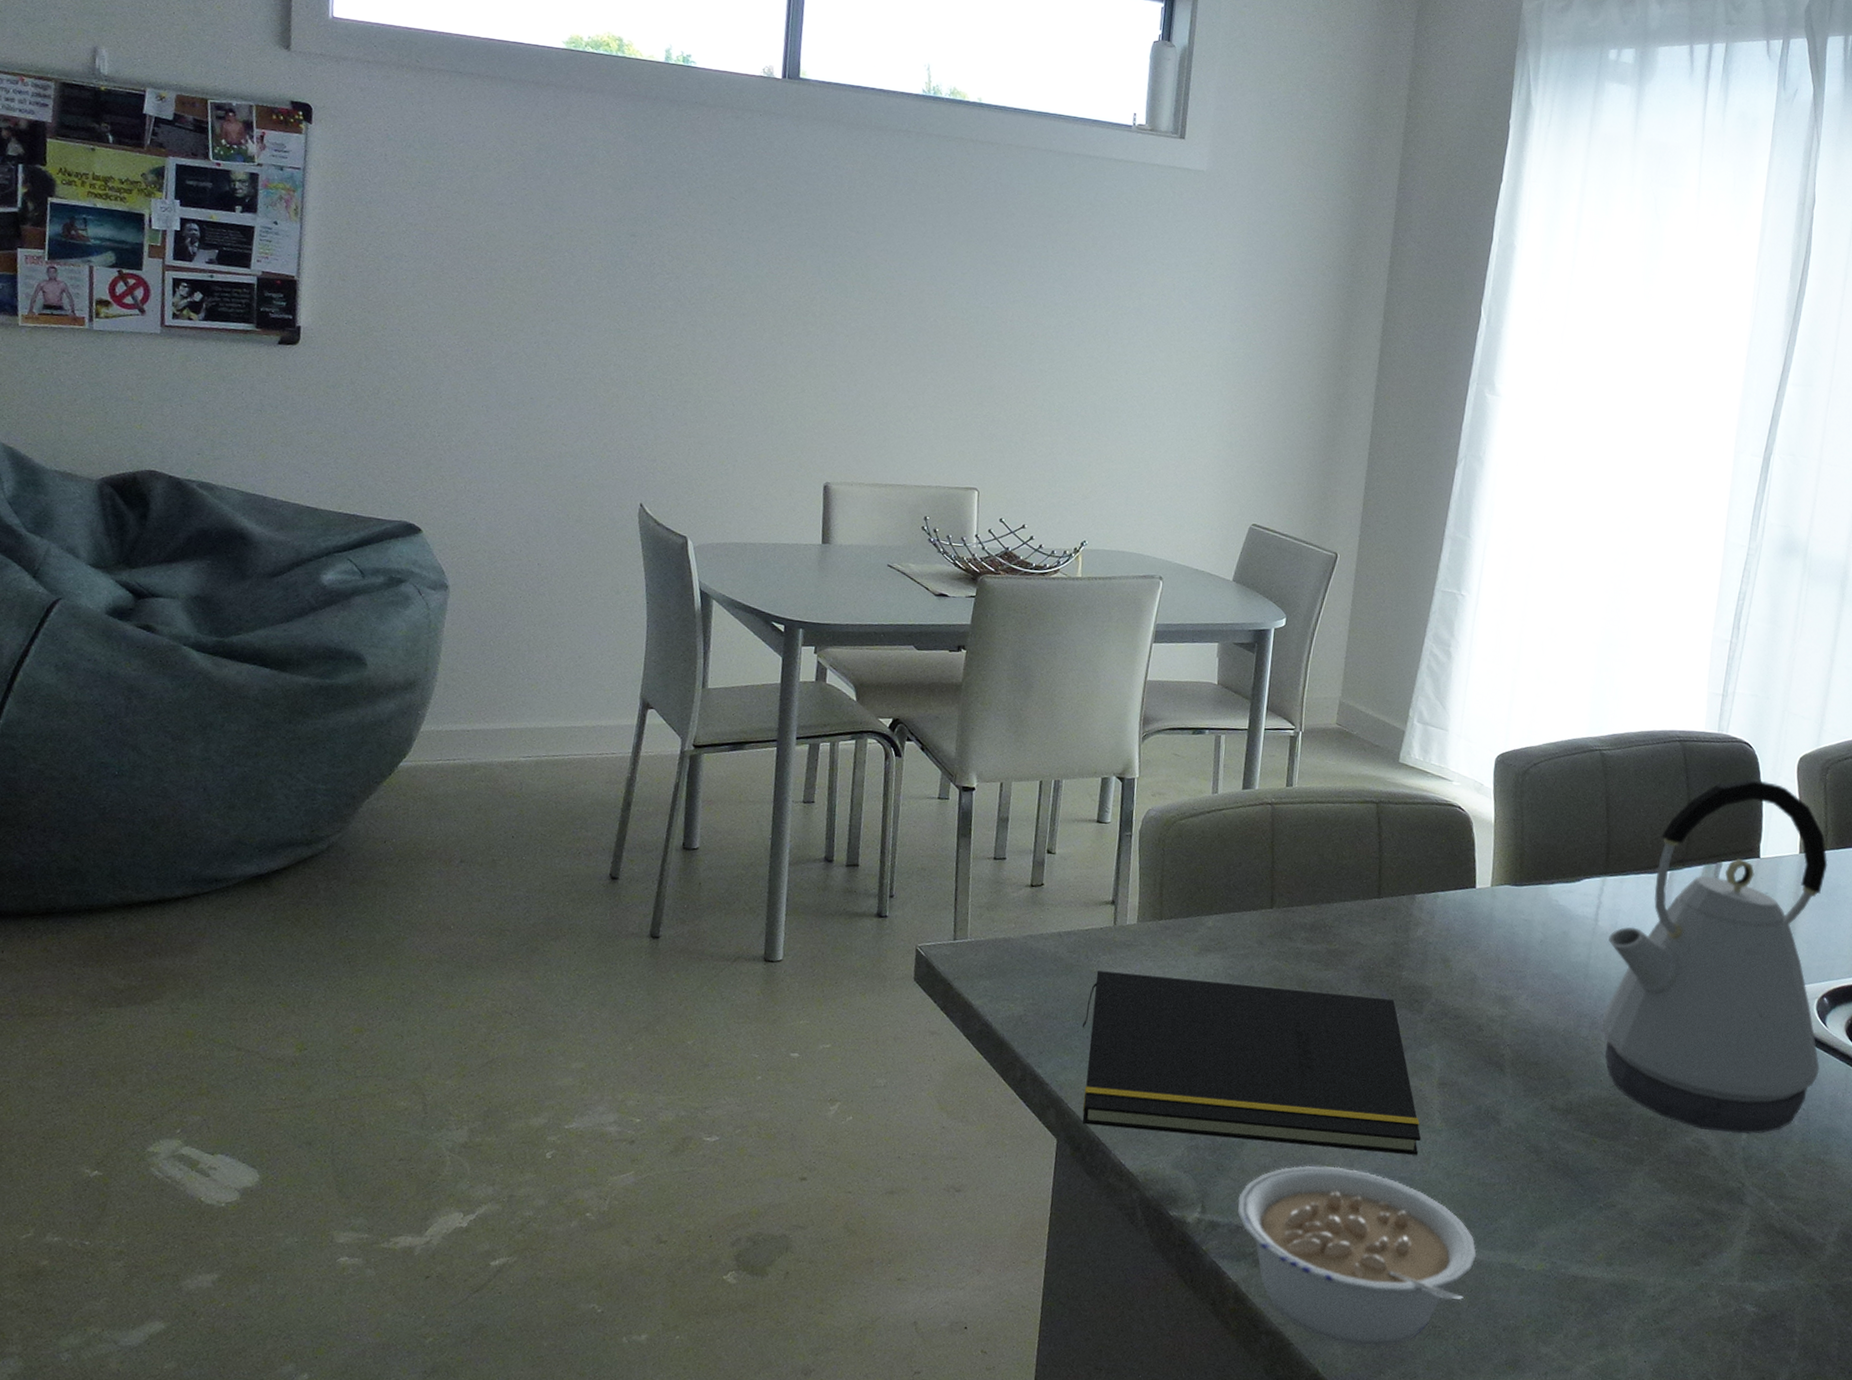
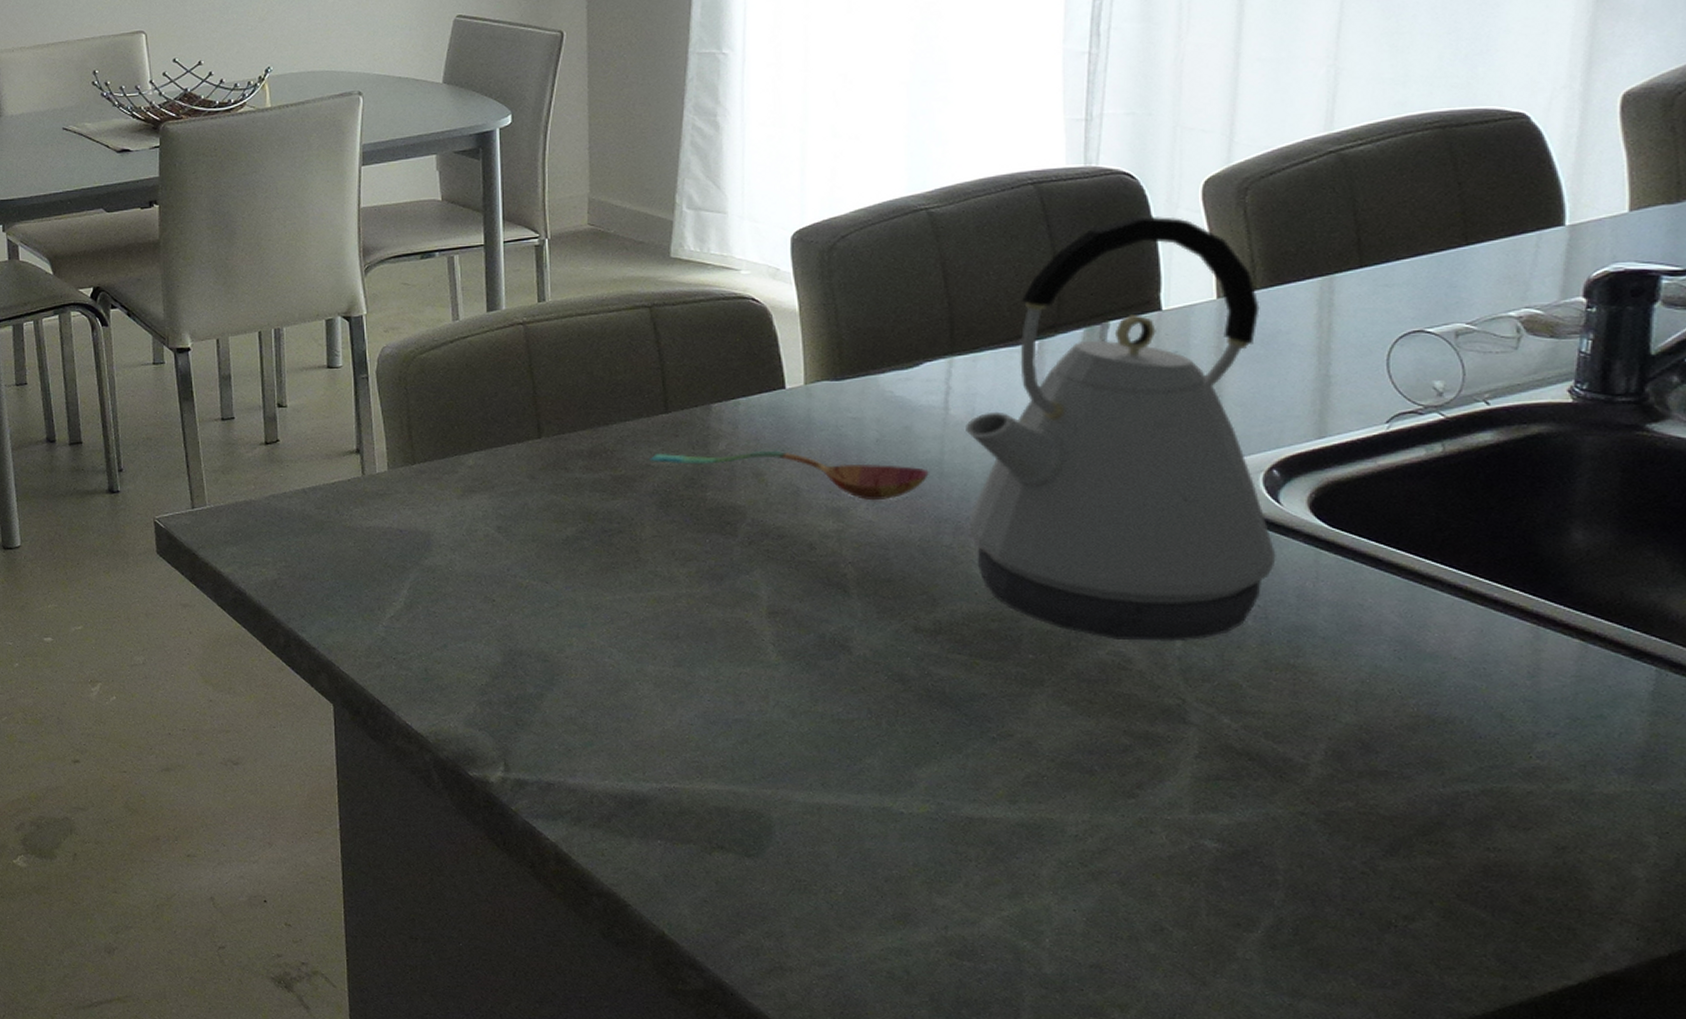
notepad: present [1082,970,1422,1155] -> none [343,523,755,694]
legume: present [1237,1165,1477,1347] -> none [545,712,841,905]
soupspoon: none [1360,932,1577,993] -> present [649,450,929,501]

